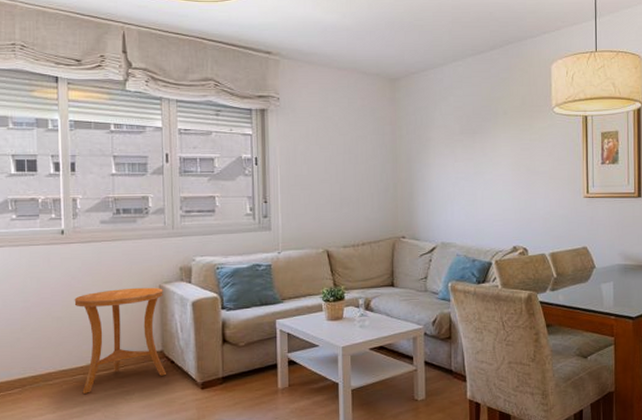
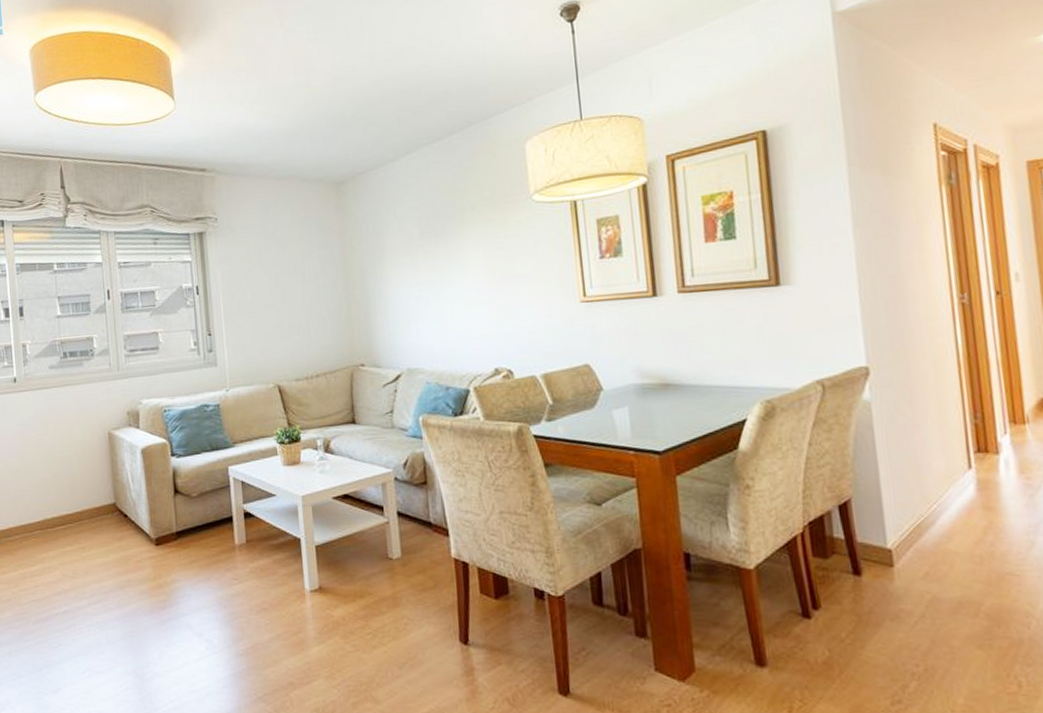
side table: present [74,287,167,394] -> none [29,434,121,550]

